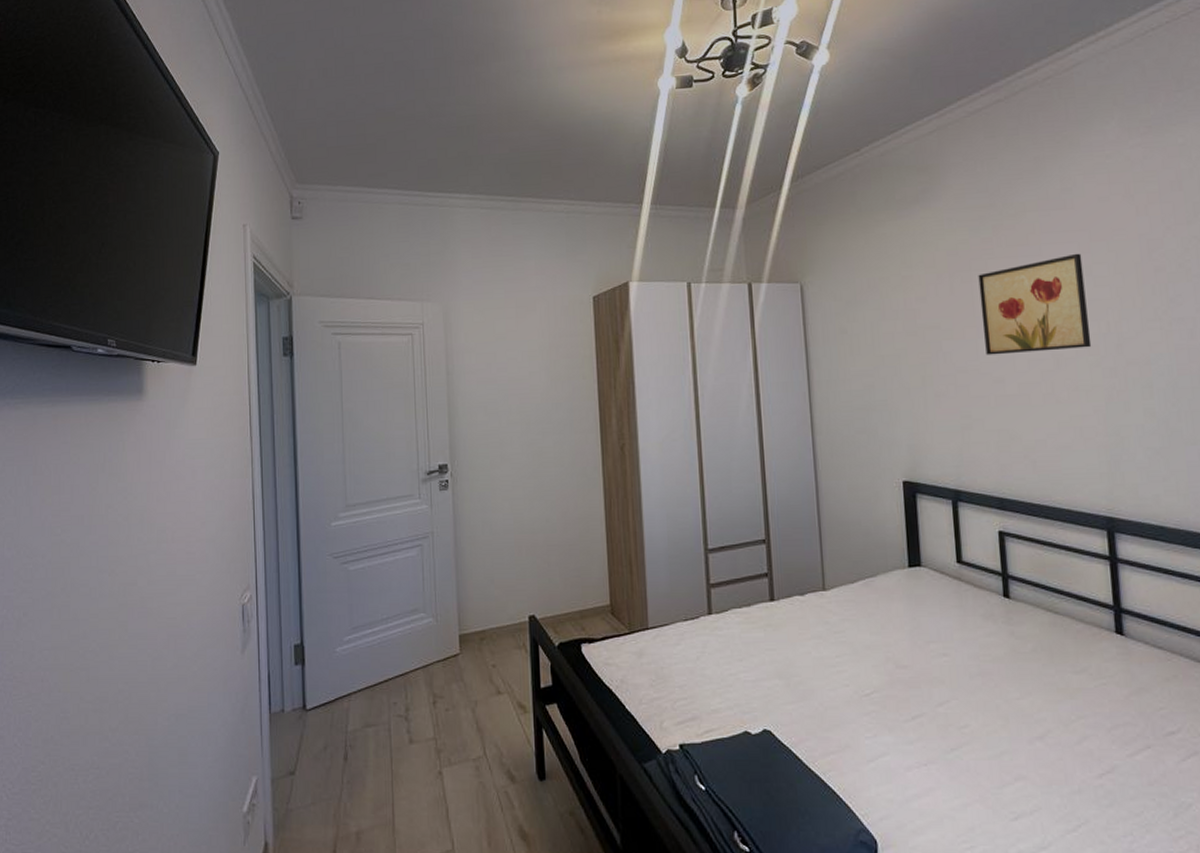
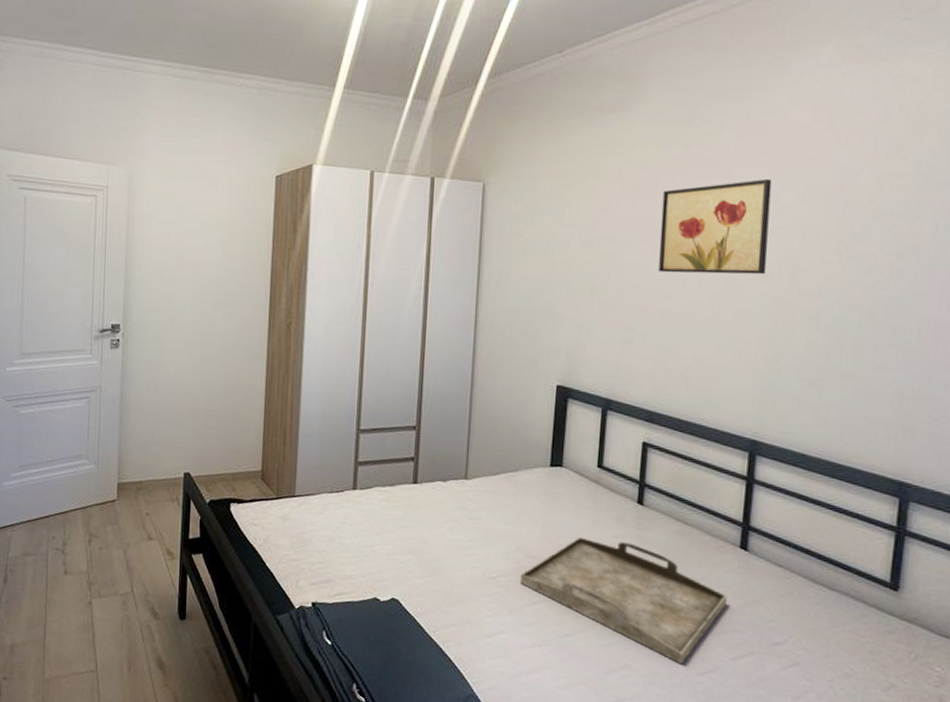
serving tray: none [894,639,1112,769] -> present [519,536,727,665]

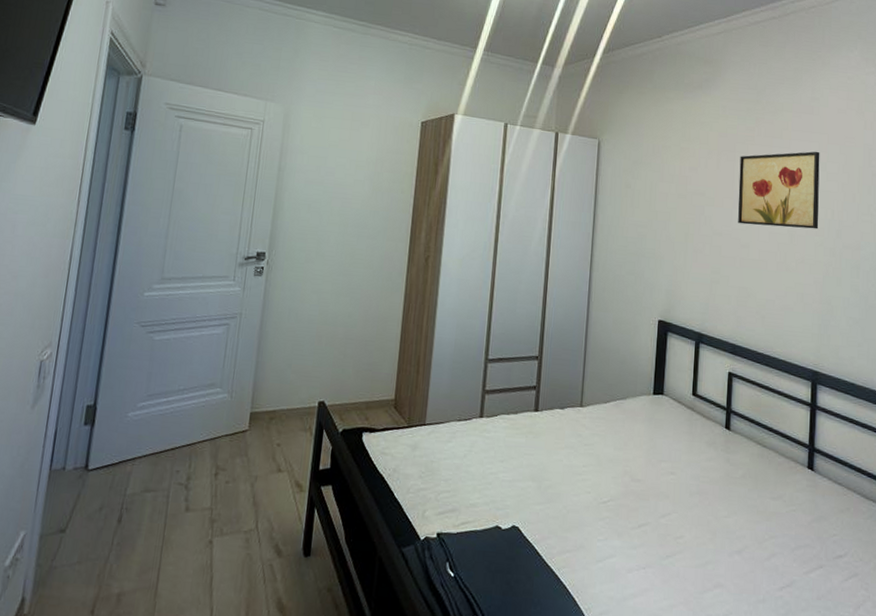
serving tray: present [519,536,727,665] -> none [627,460,799,581]

